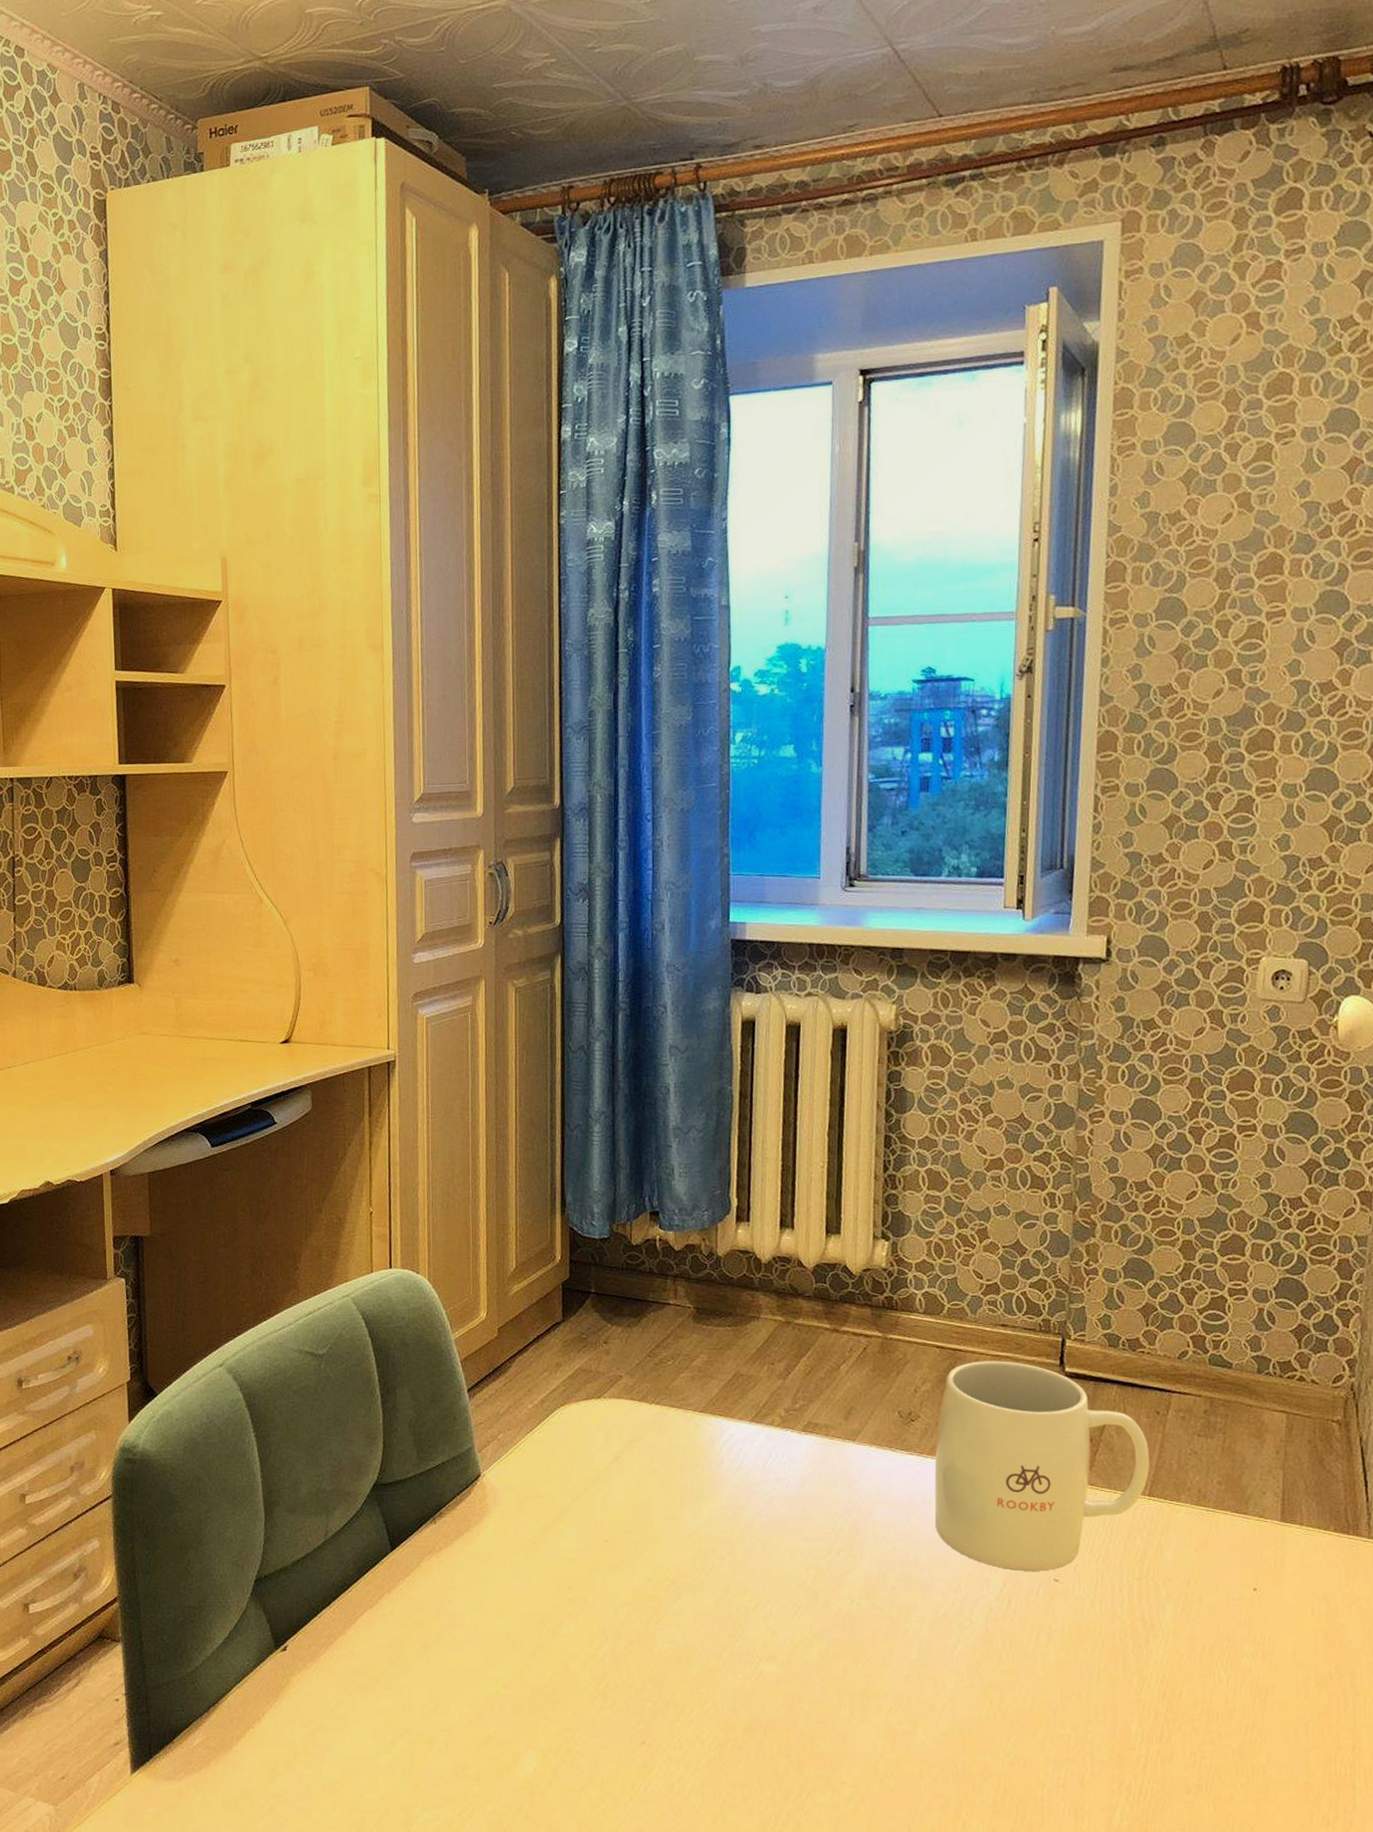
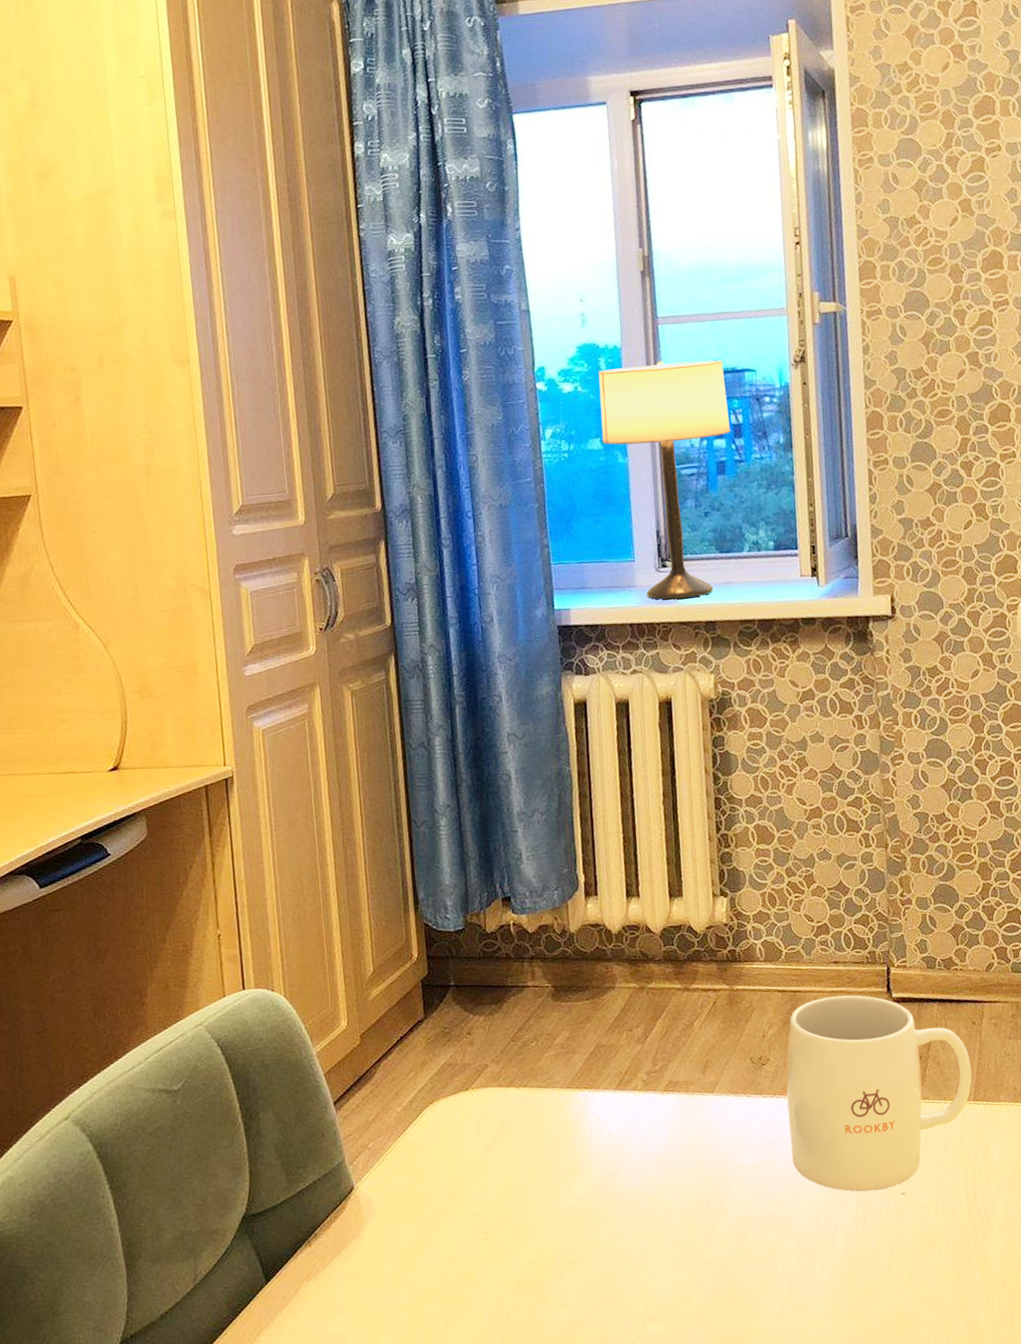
table lamp: none [796,665,940,922] -> present [598,360,731,600]

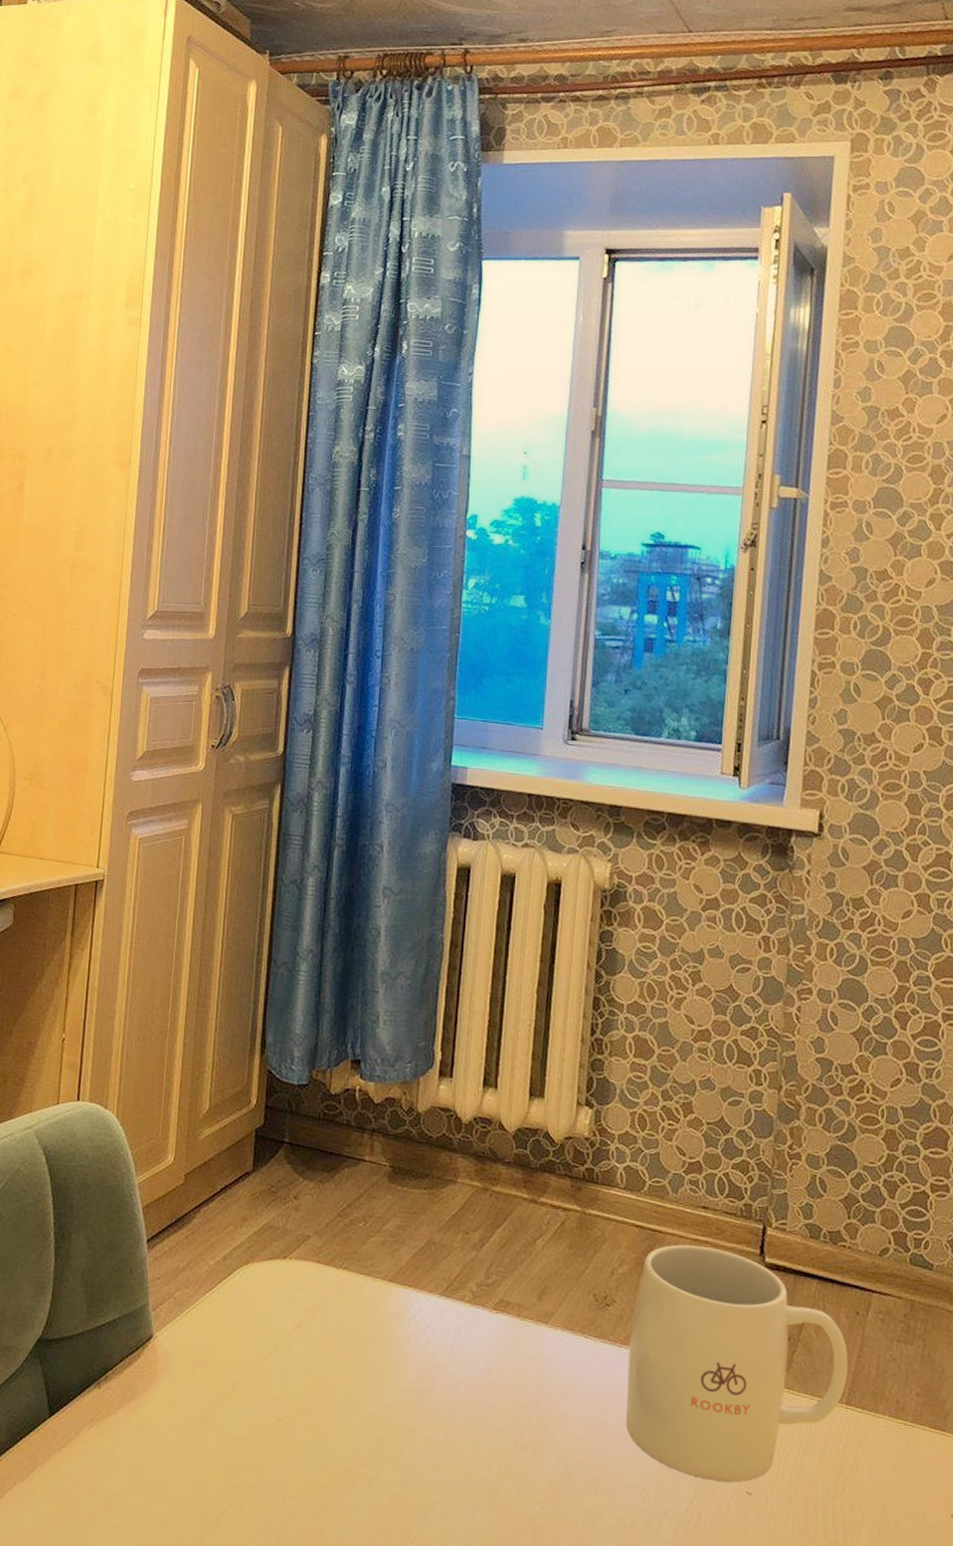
table lamp: present [598,360,731,600] -> none [526,525,667,778]

